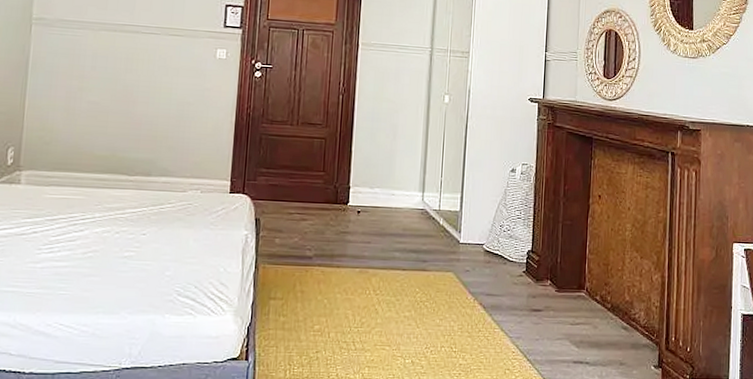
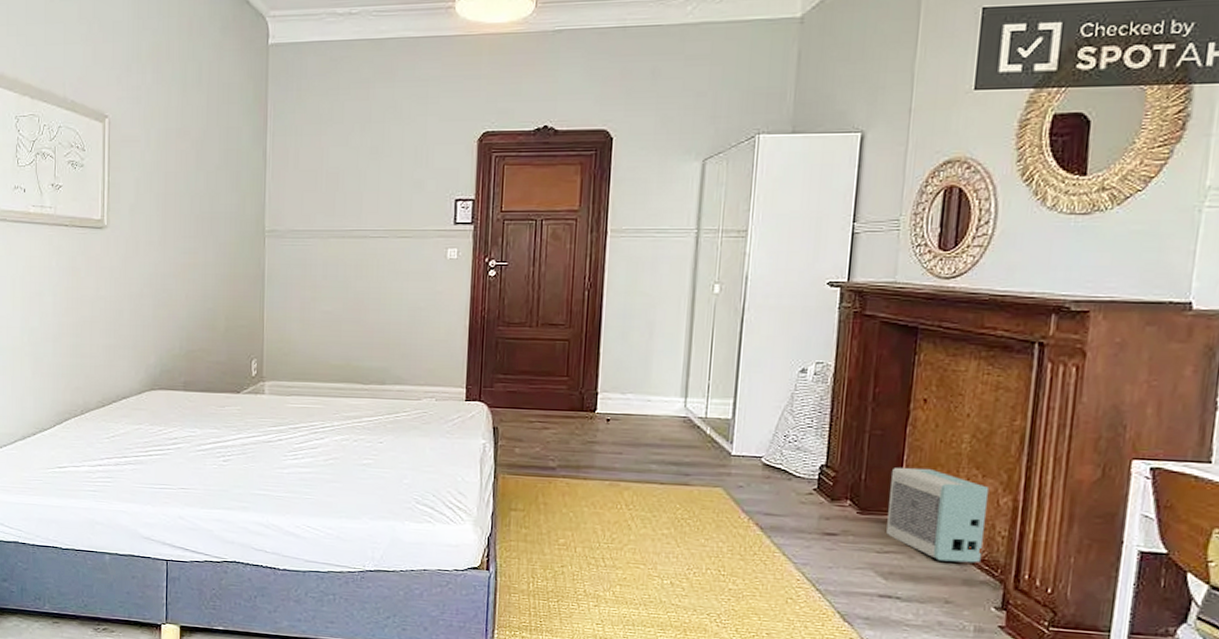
air purifier: none [577,251,646,330] -> present [886,467,990,563]

